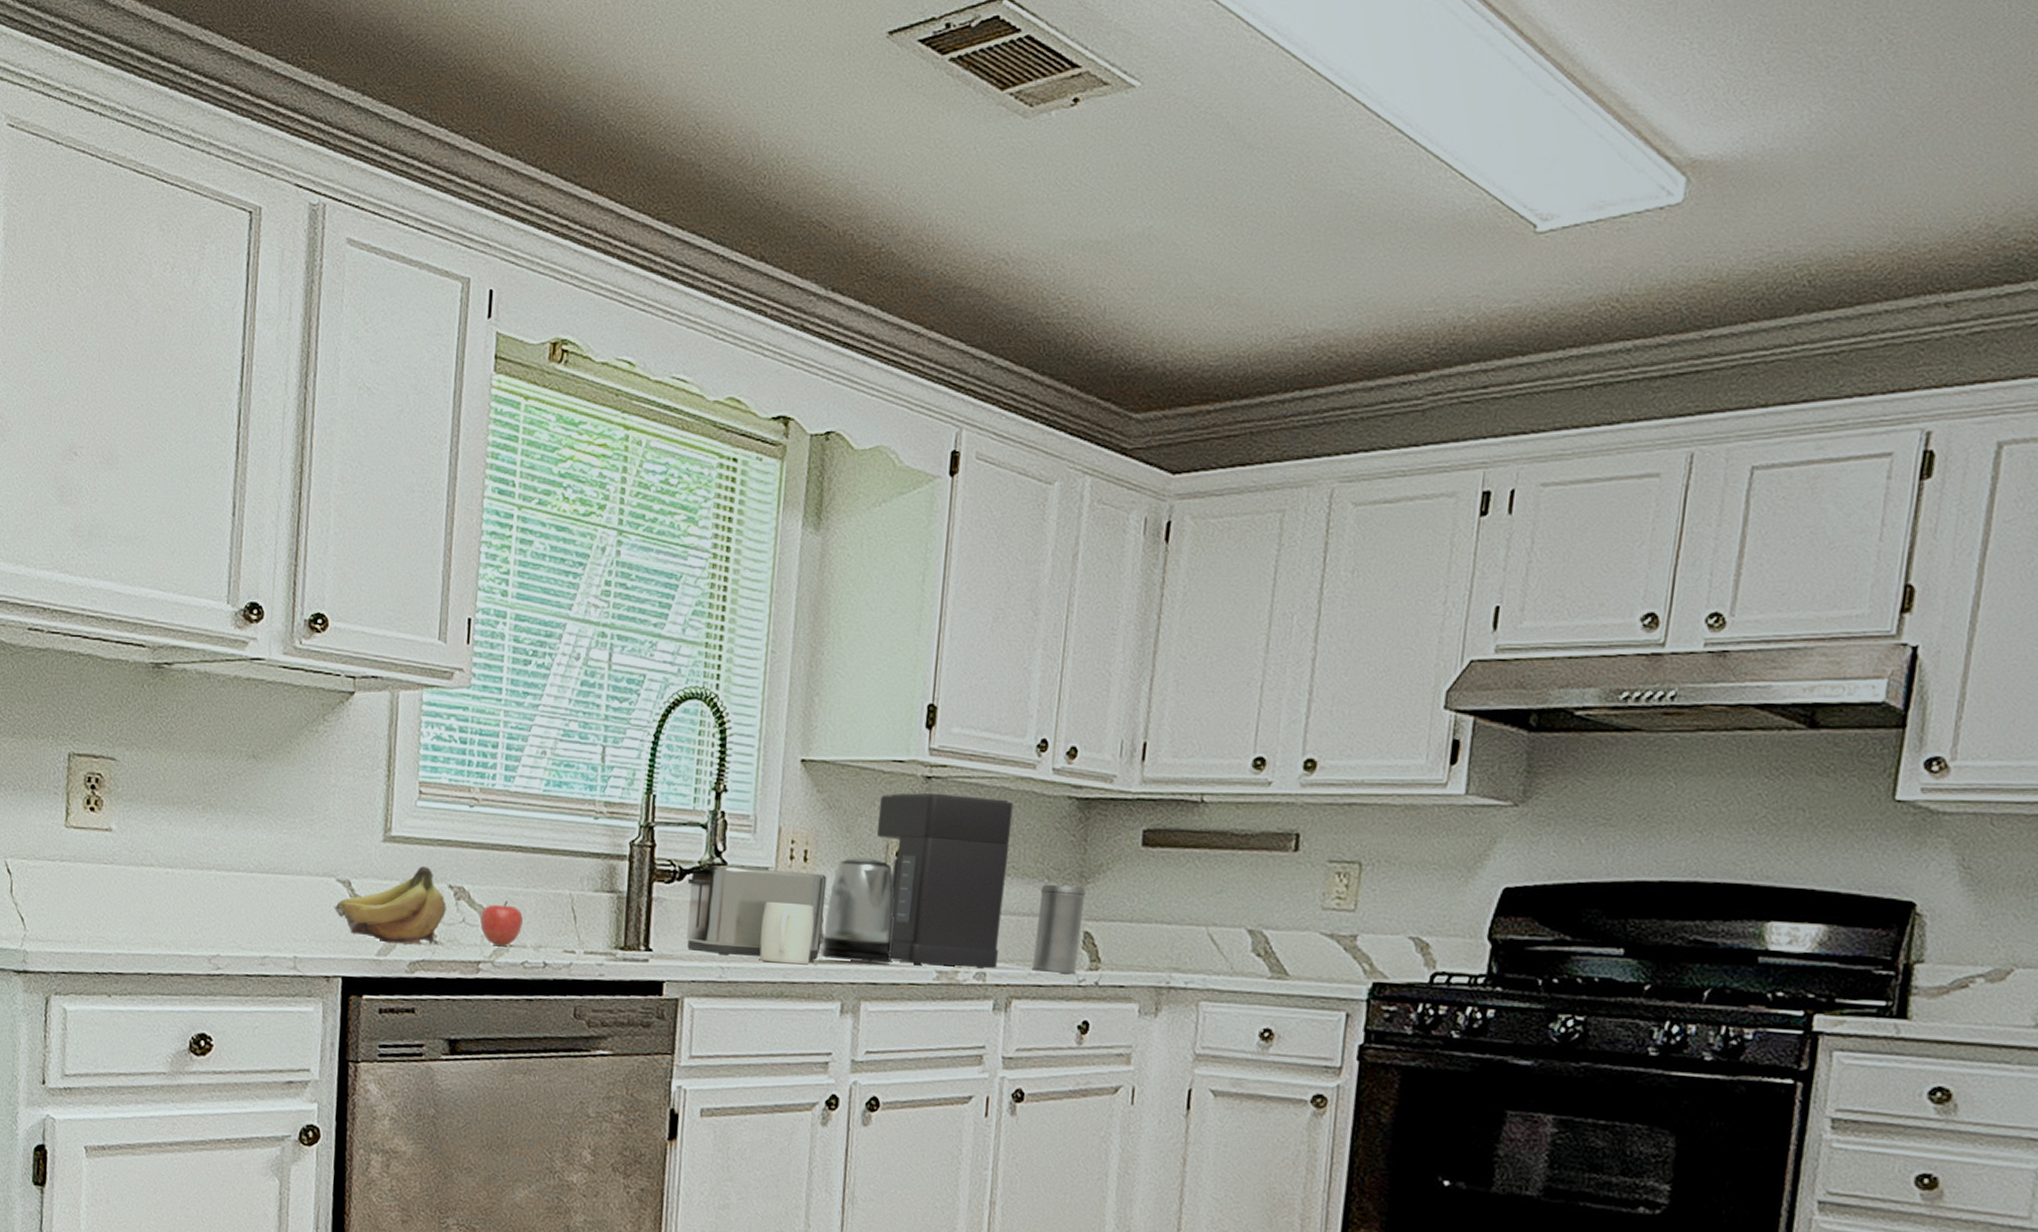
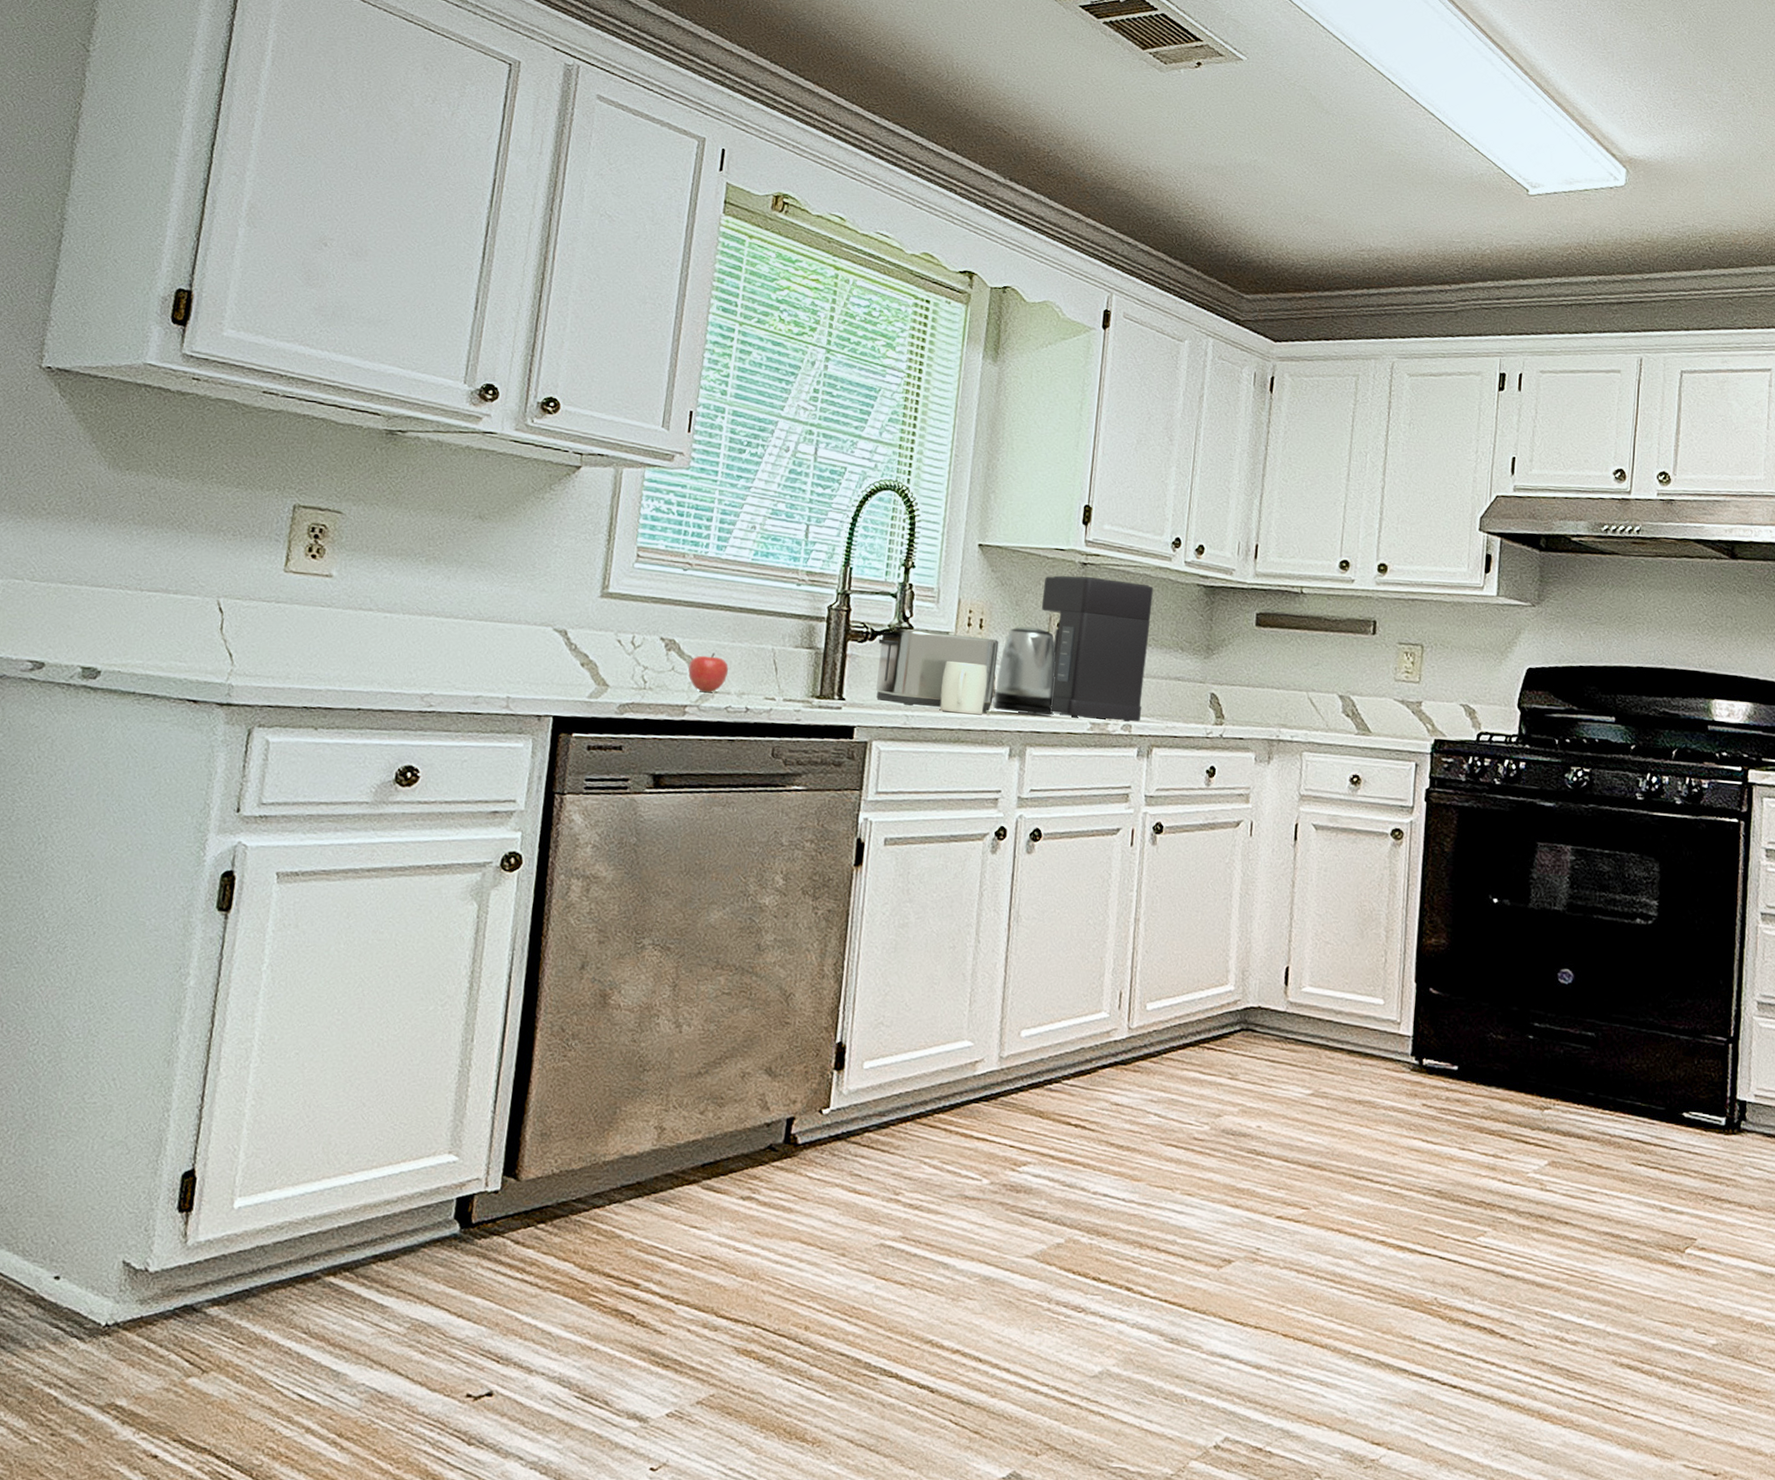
fruit: present [333,865,447,946] -> none [549,619,658,690]
canister: present [1031,884,1086,975] -> none [1168,653,1212,728]

